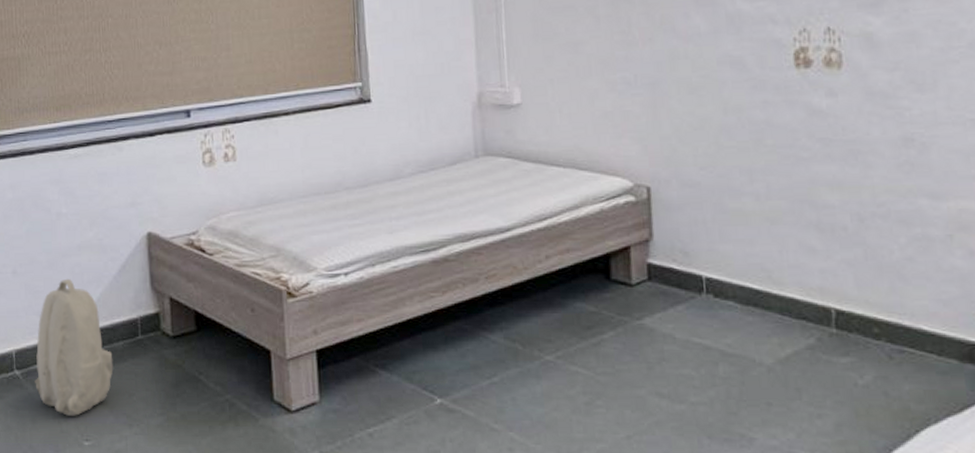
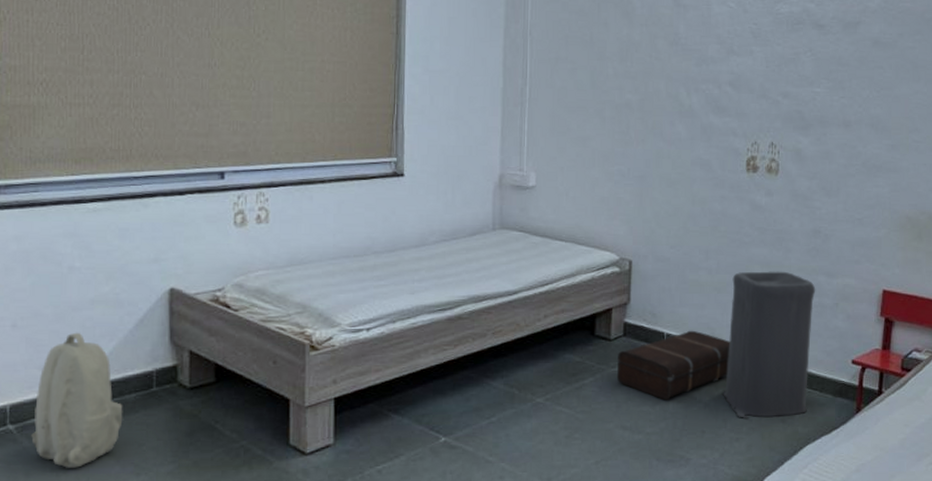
suitcase: none [642,272,797,362] -> present [616,330,730,401]
laundry basket: none [790,193,921,388] -> present [723,271,816,418]

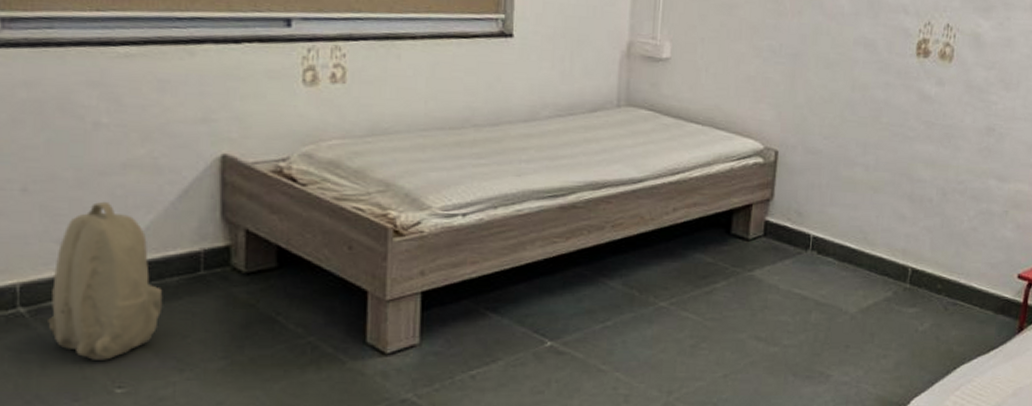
suitcase: present [616,330,730,401] -> none [754,233,885,310]
laundry basket: present [723,271,816,418] -> none [872,170,985,334]

